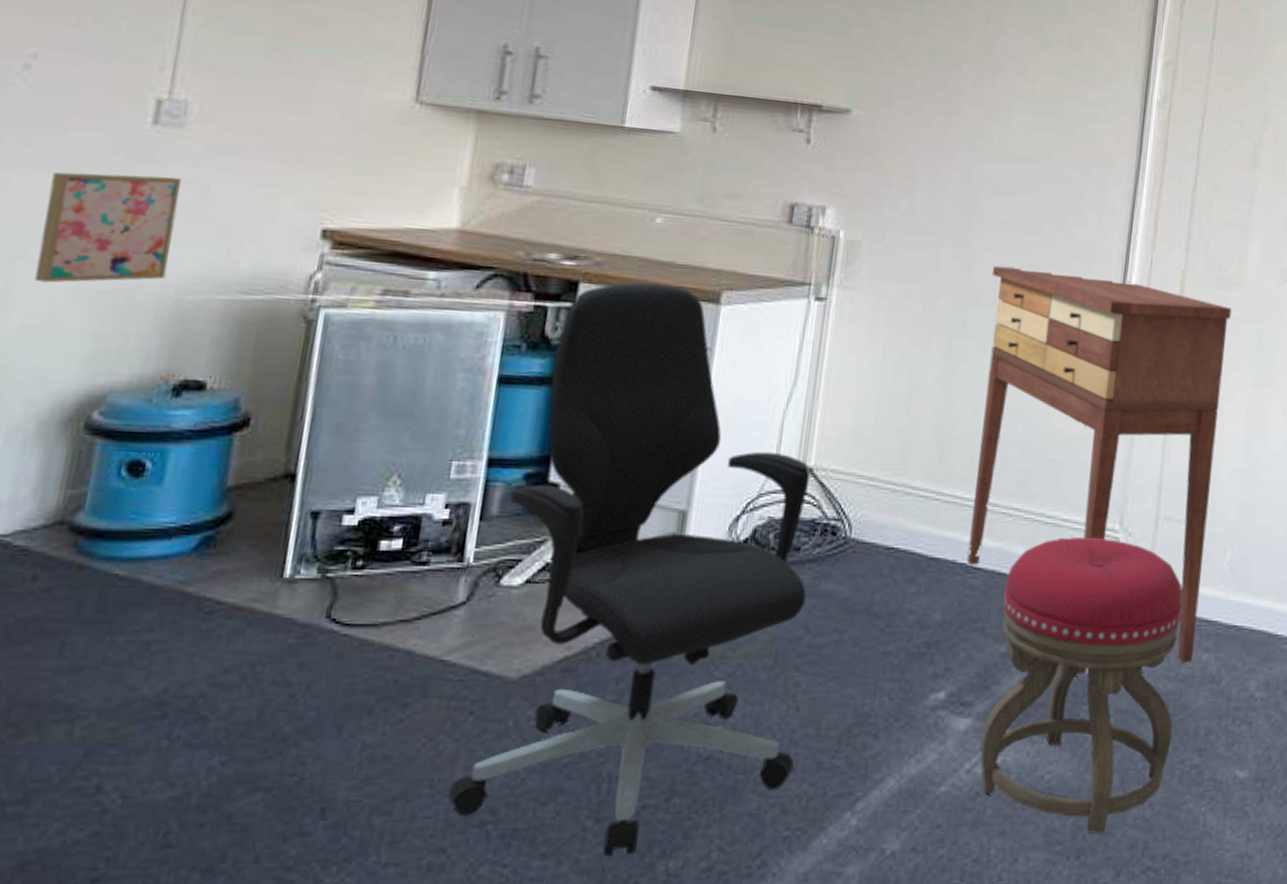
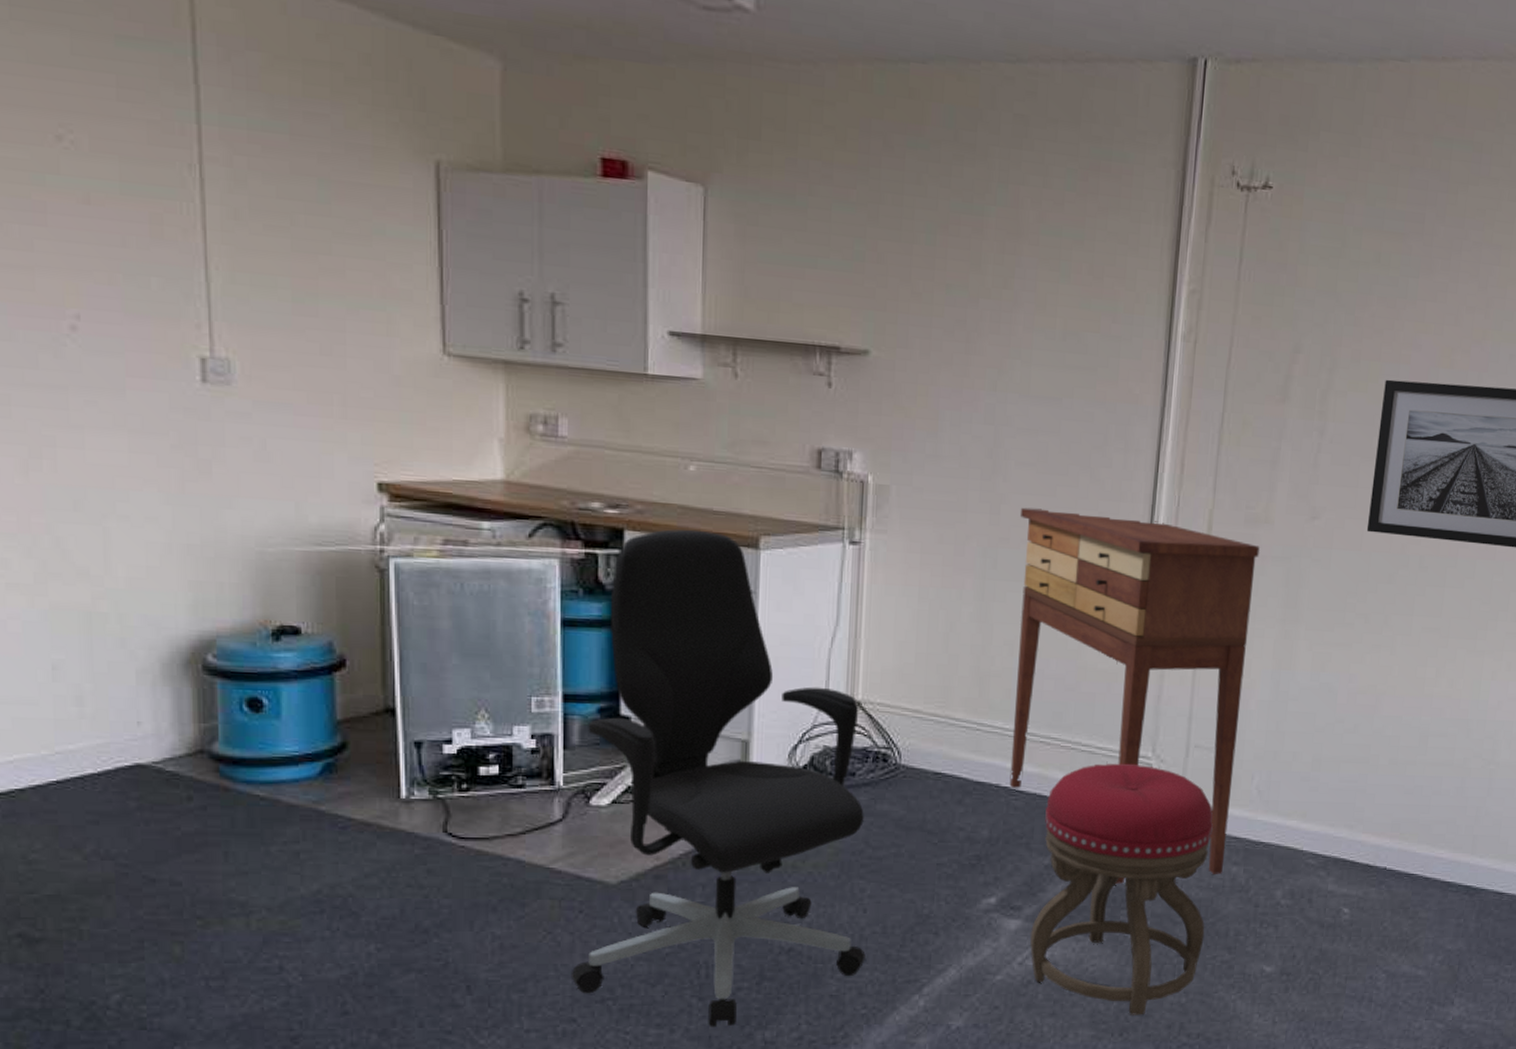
wall art: present [35,172,181,283] -> none [122,431,244,538]

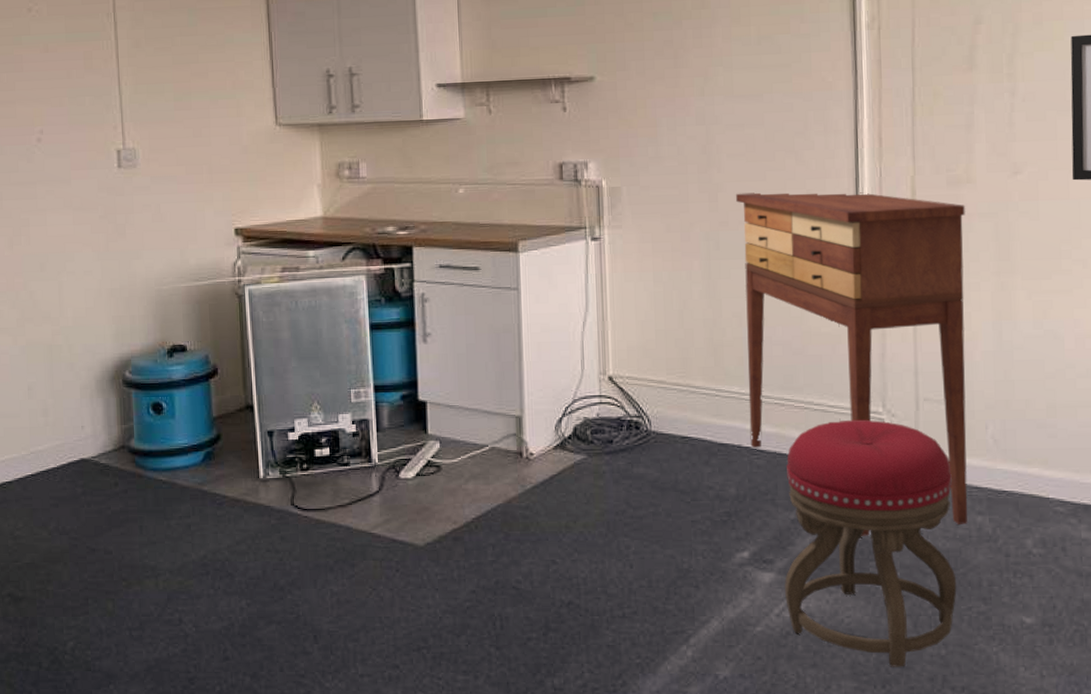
office chair: present [570,529,866,1027] -> none [392,241,636,674]

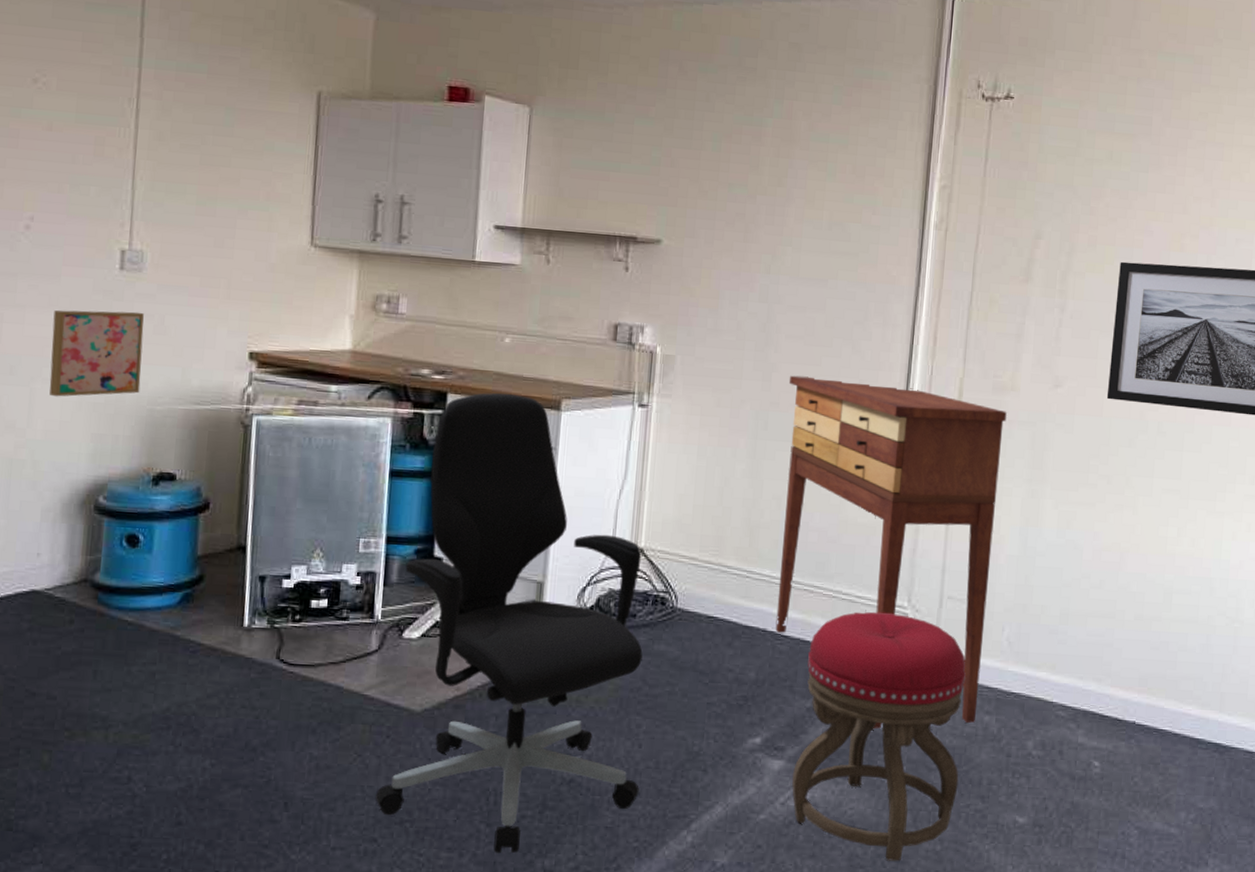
wall art: none [69,203,148,287] -> present [49,310,144,397]
office chair: none [392,241,636,674] -> present [375,392,643,853]

